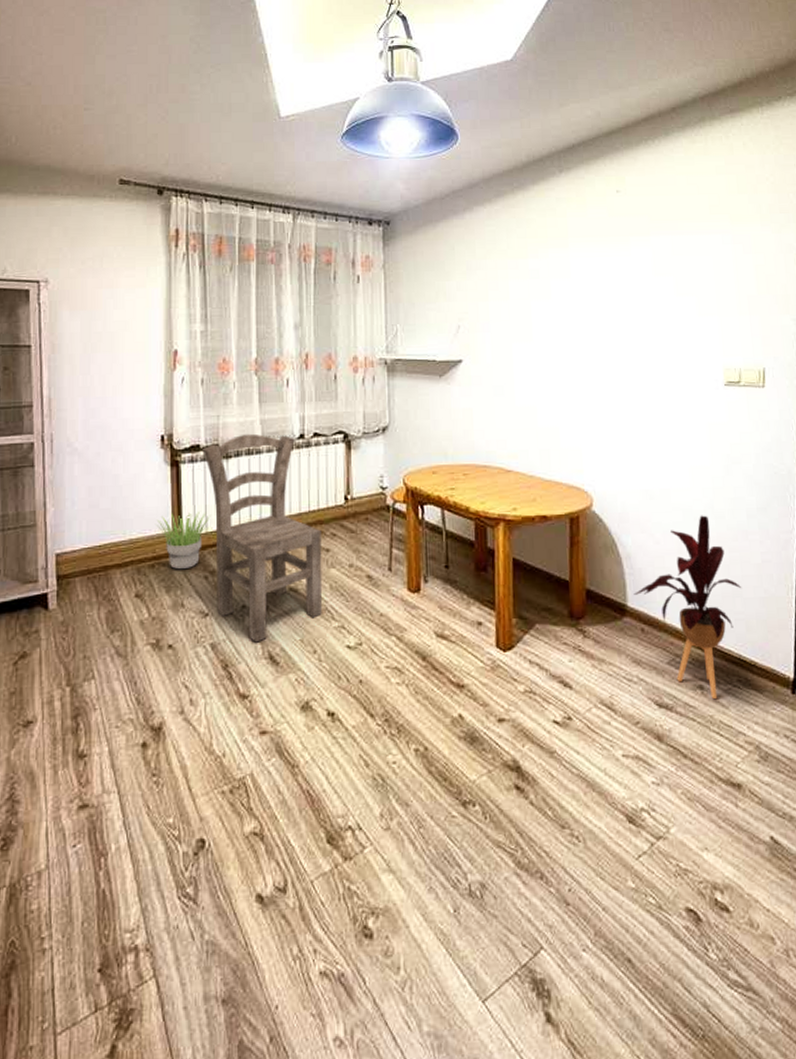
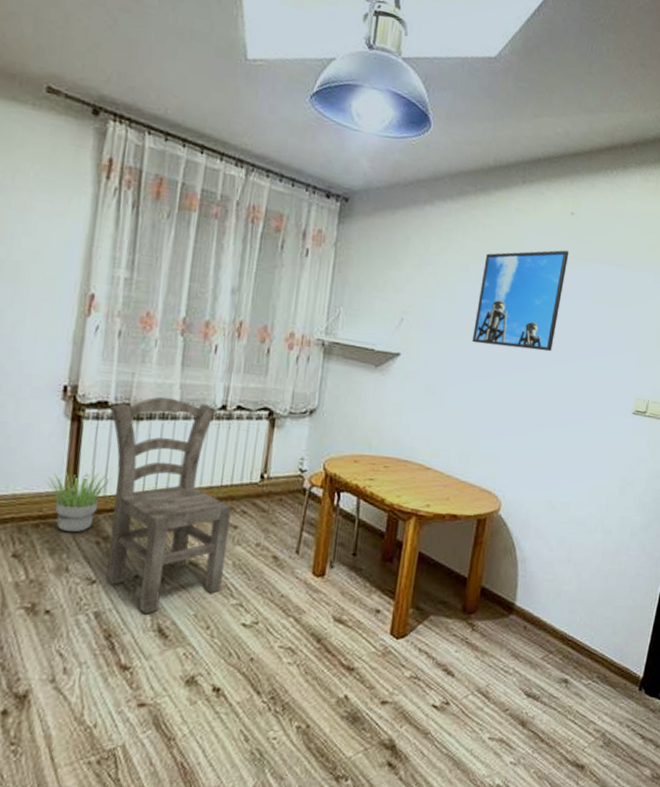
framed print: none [533,229,622,338] -> present [472,250,569,352]
house plant: present [633,515,742,699] -> none [522,529,615,691]

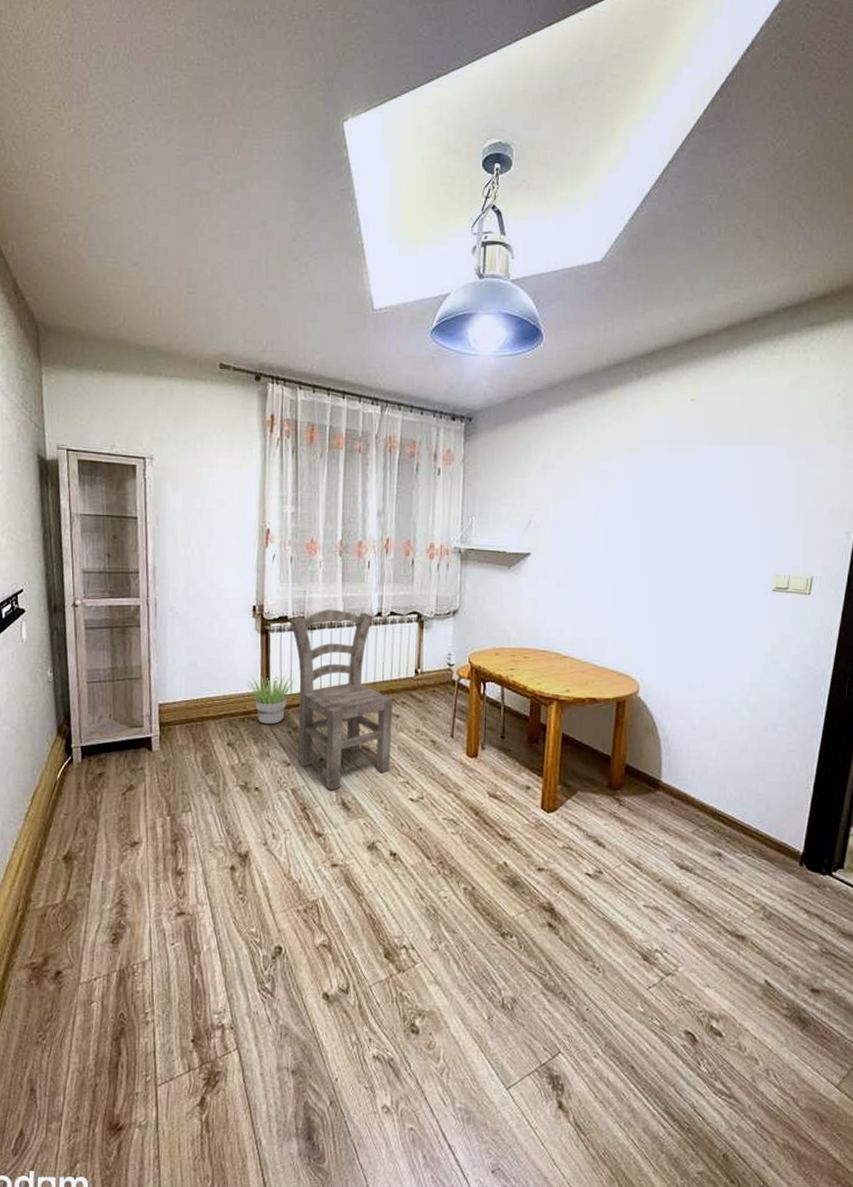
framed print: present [472,250,569,352] -> none [599,436,692,537]

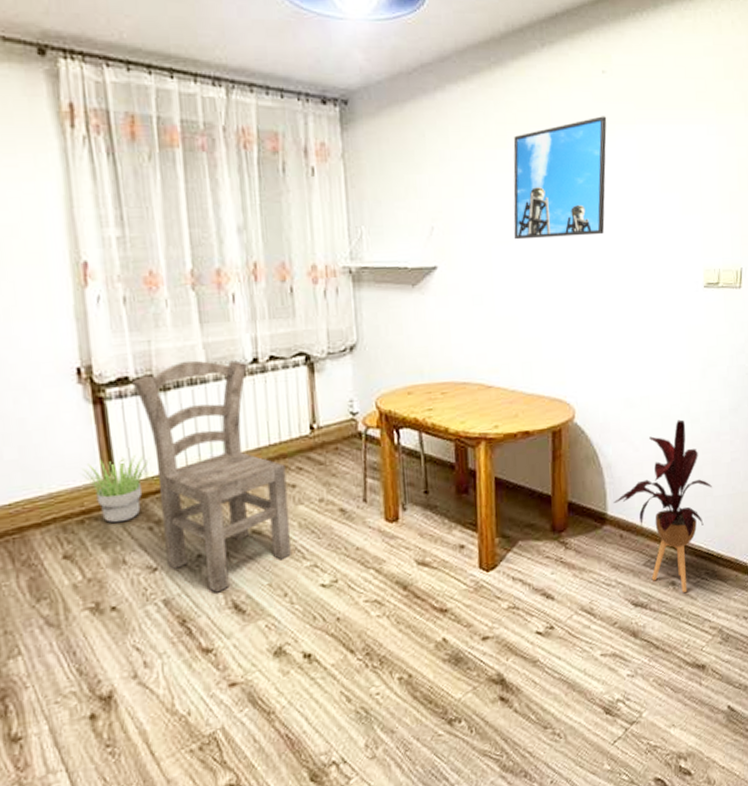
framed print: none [599,436,692,537] -> present [513,116,607,240]
house plant: none [668,707,767,865] -> present [613,419,713,592]

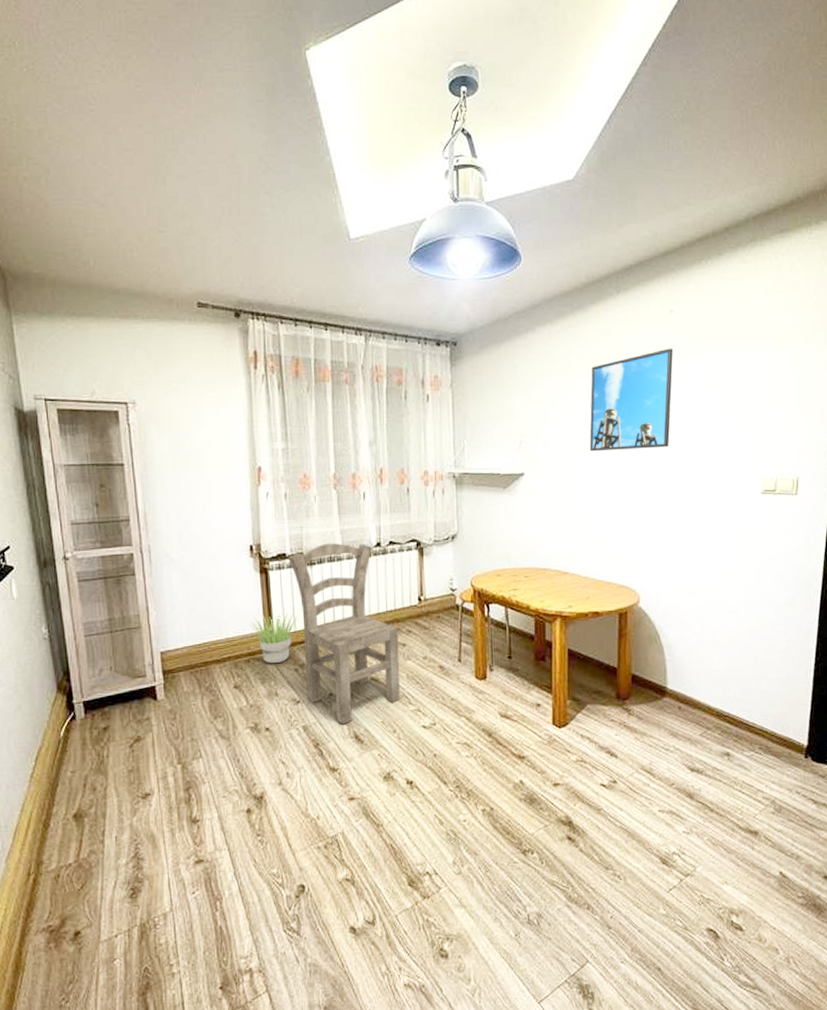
house plant: present [613,419,713,592] -> none [673,609,767,763]

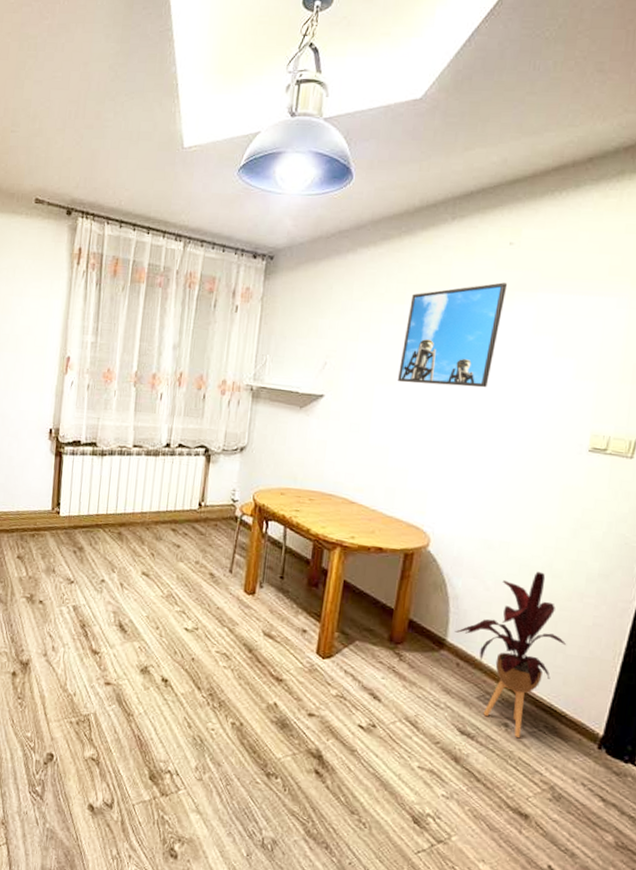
potted plant: present [249,613,299,664] -> none [39,495,84,543]
chair: present [288,543,400,725] -> none [81,437,175,612]
house plant: none [673,609,767,763] -> present [455,571,567,738]

